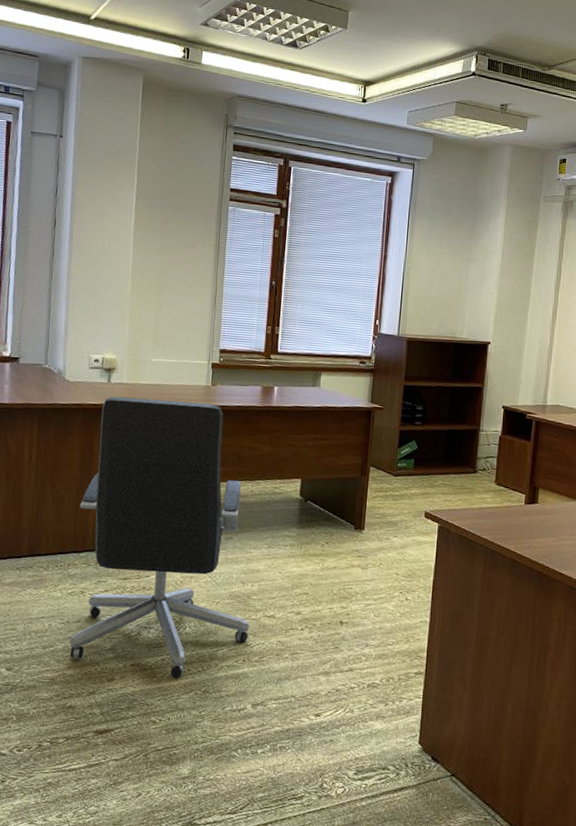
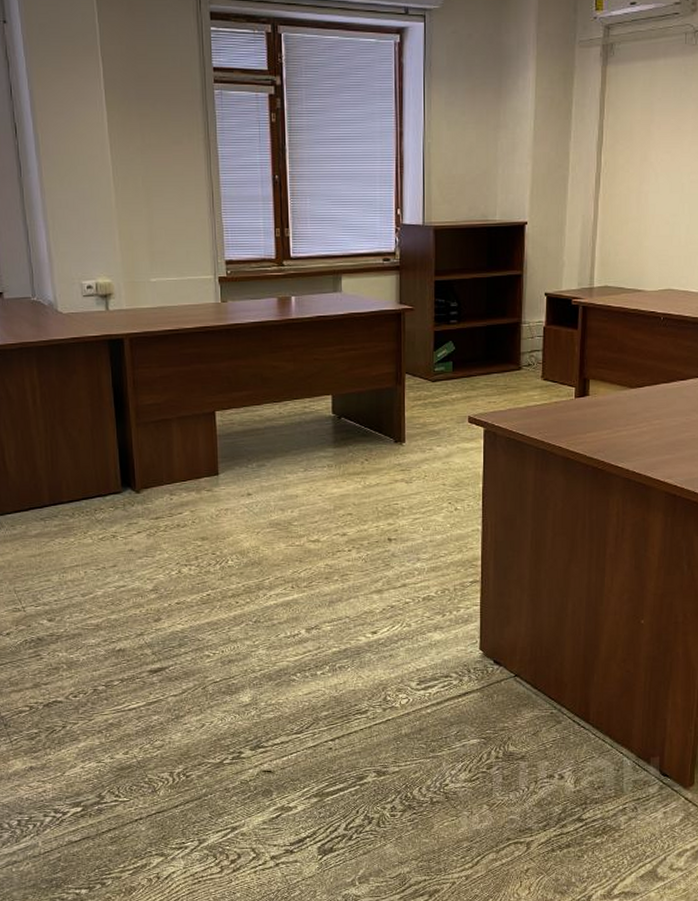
office chair: present [69,396,249,678] -> none [96,322,294,611]

